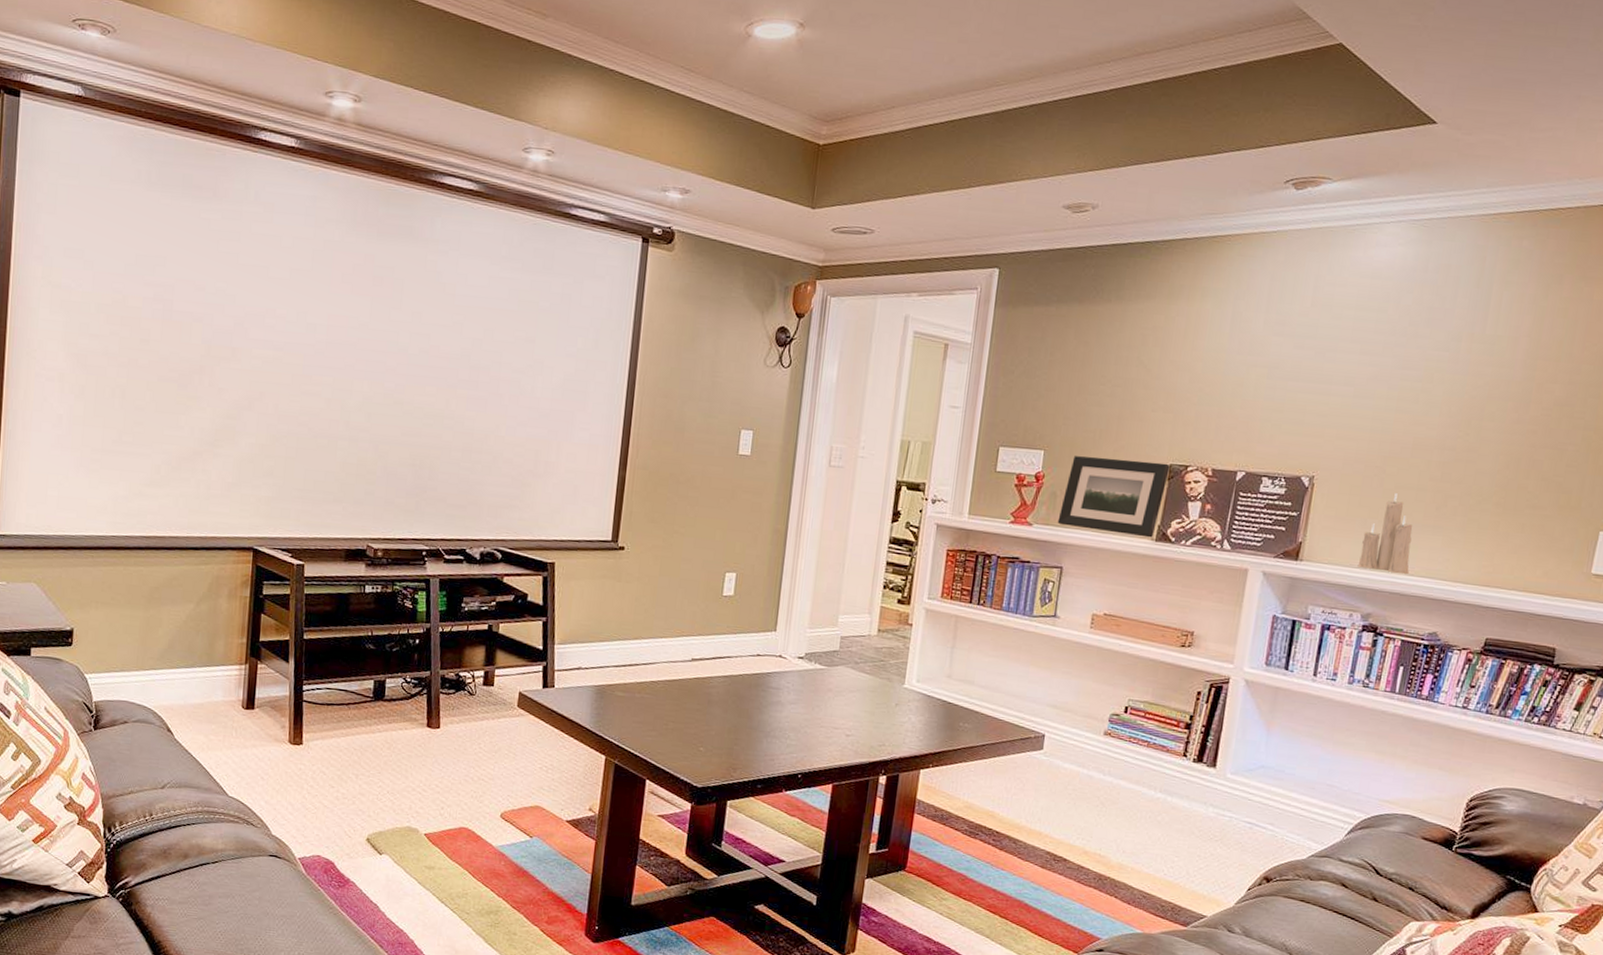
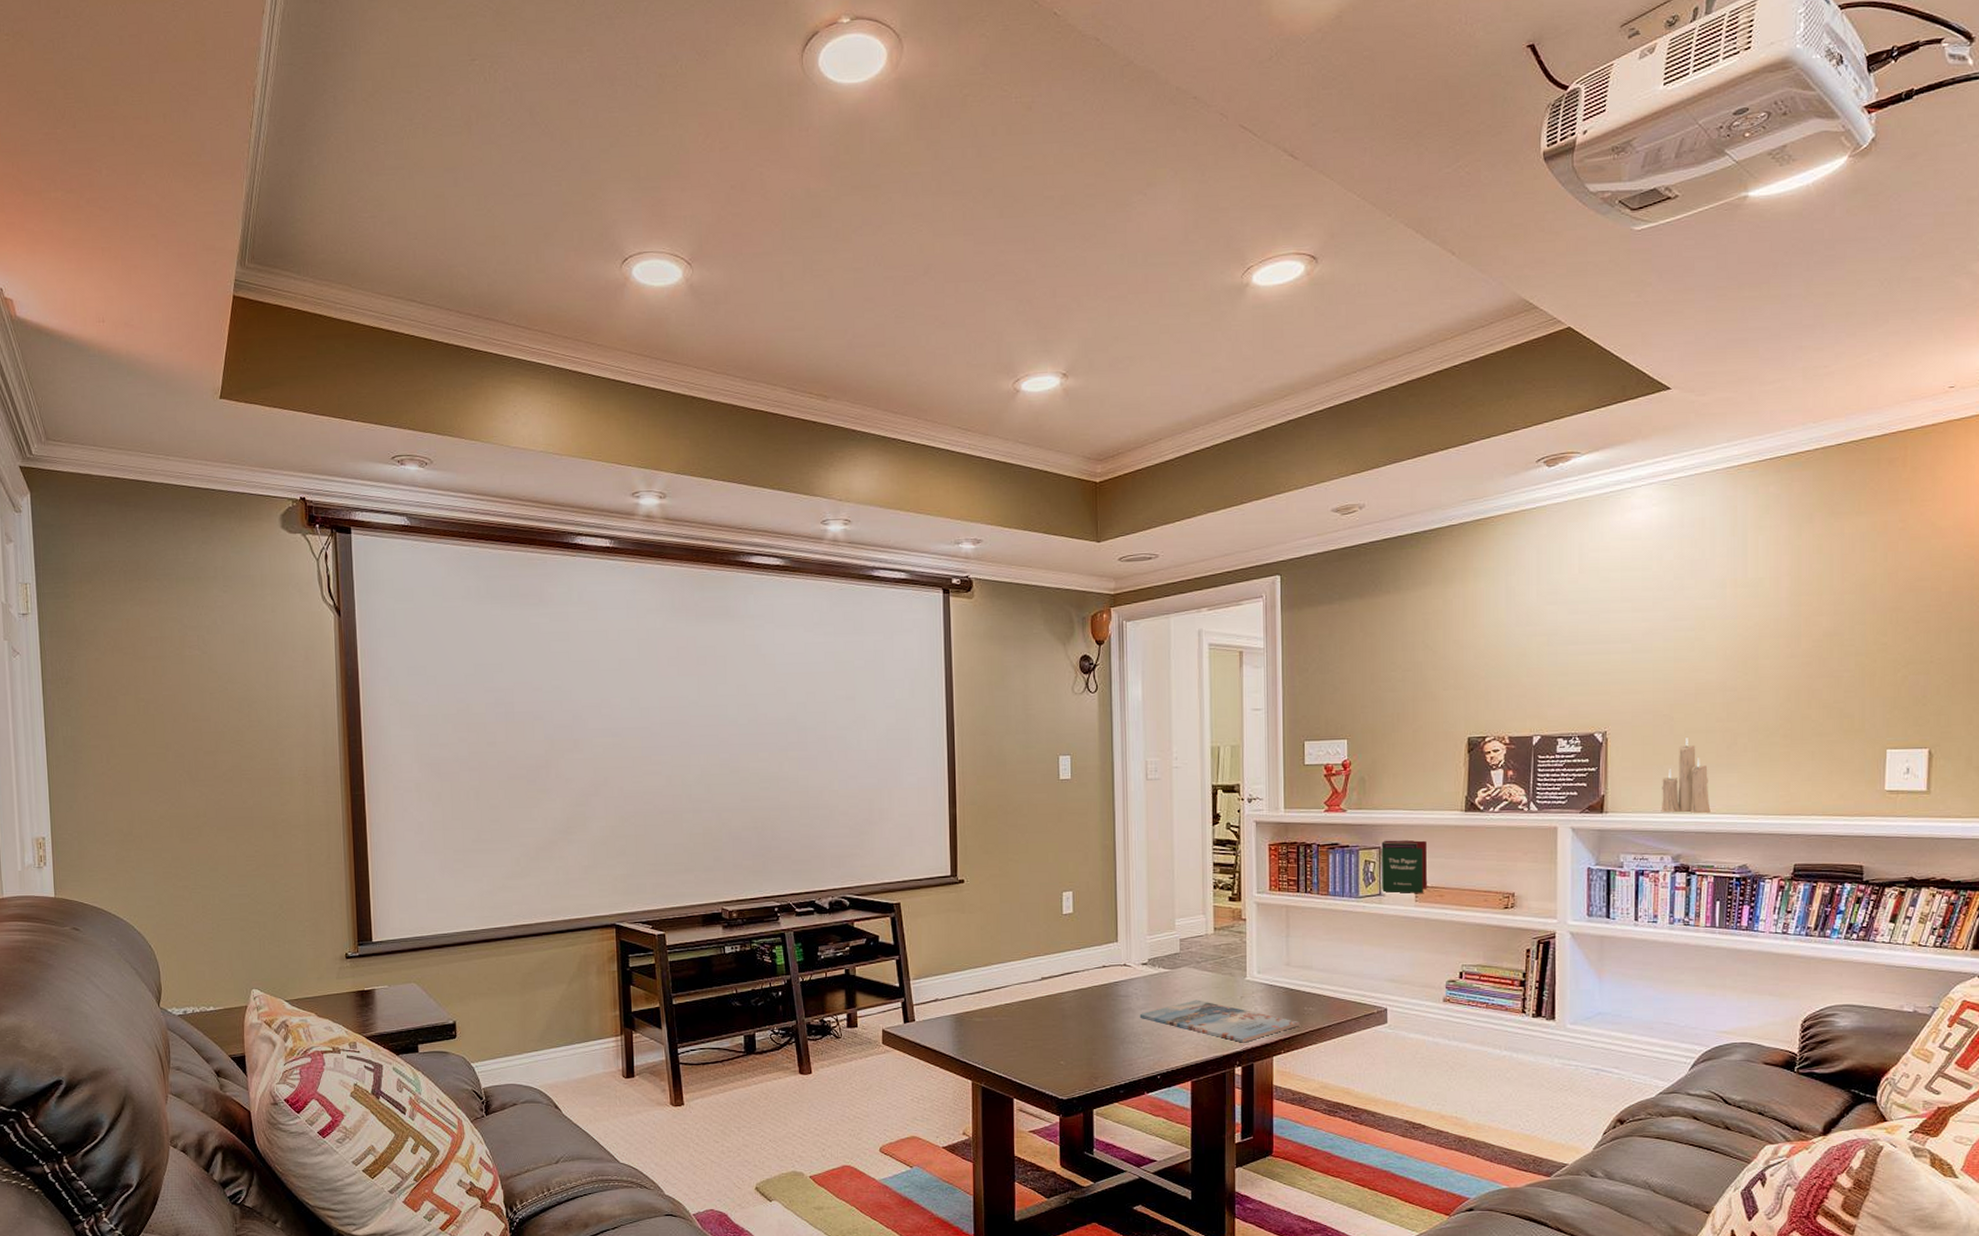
magazine: none [788,701,953,752] -> present [1139,1000,1299,1043]
picture frame: present [1057,456,1170,538] -> none [1369,737,1468,809]
books: none [1057,560,1111,620] -> present [1381,840,1427,893]

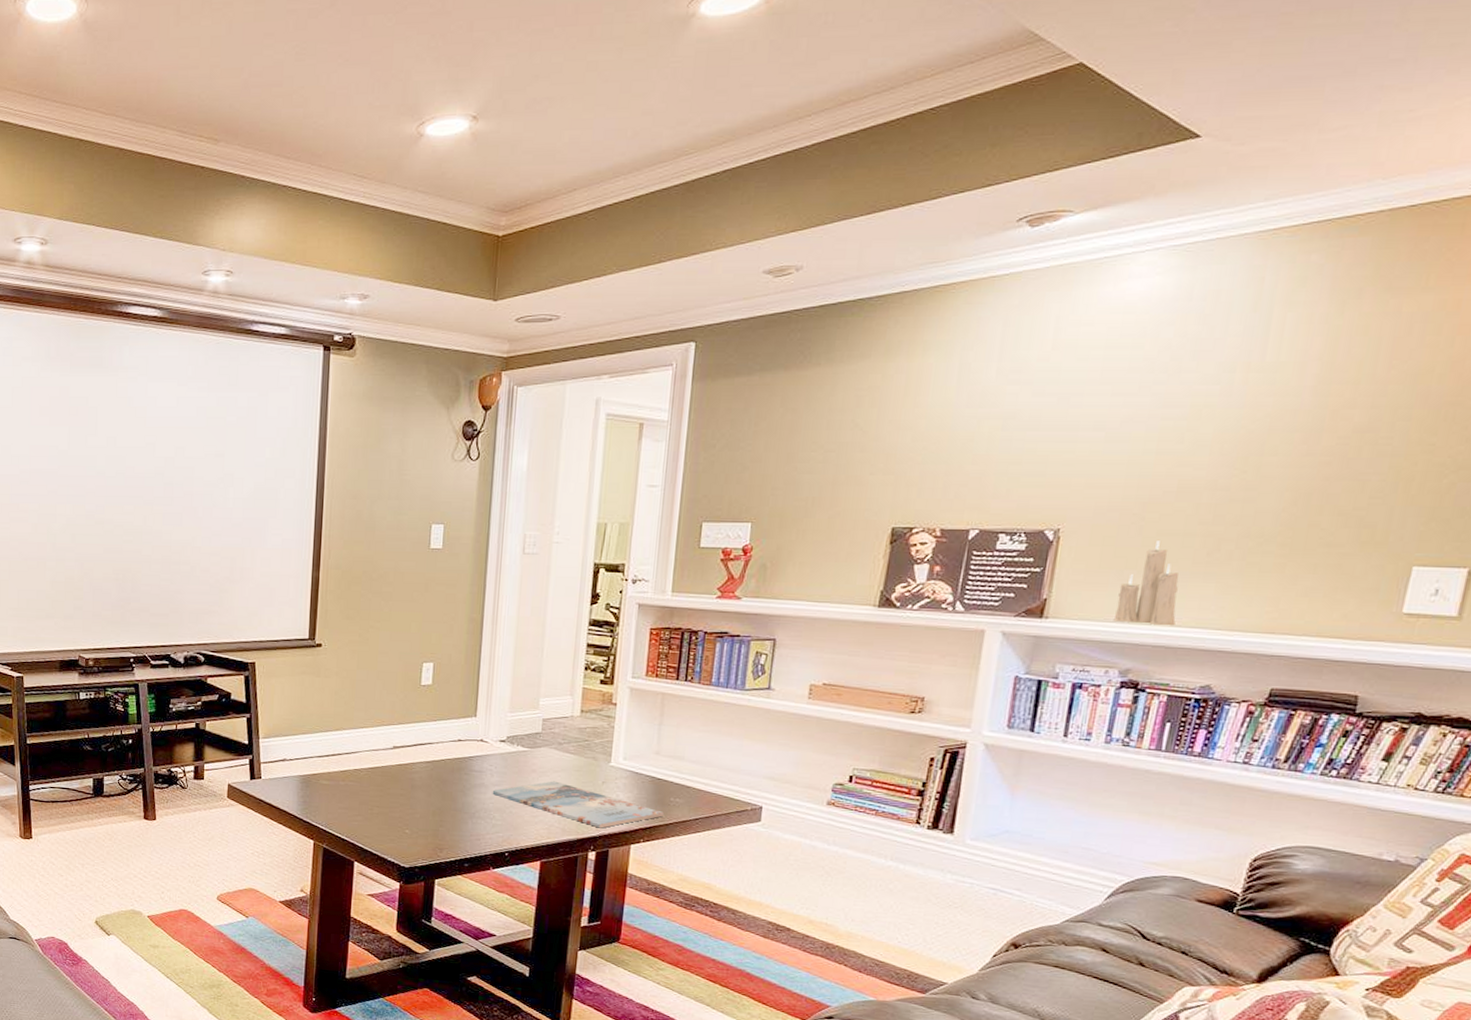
books: present [1381,840,1427,893] -> none [772,632,829,690]

